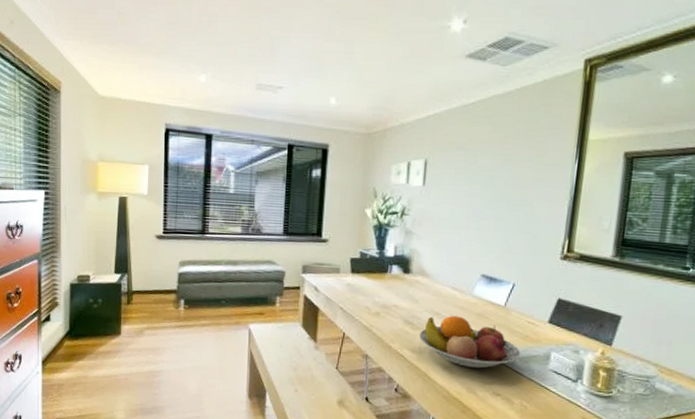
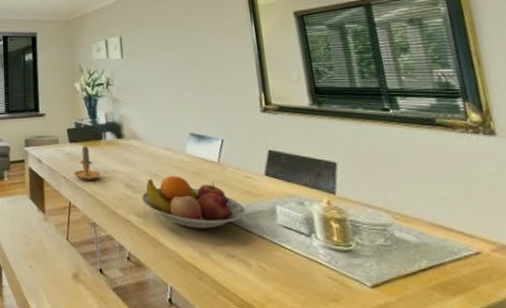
candle: none [352,278,380,314] -> present [74,146,100,180]

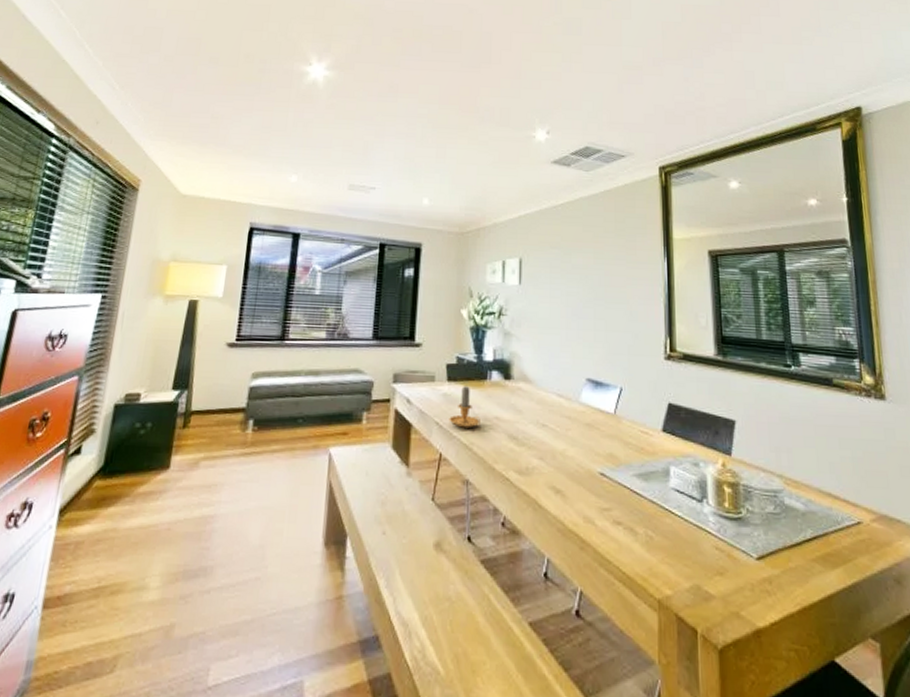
fruit bowl: present [142,176,245,229] -> none [526,427,637,491]

